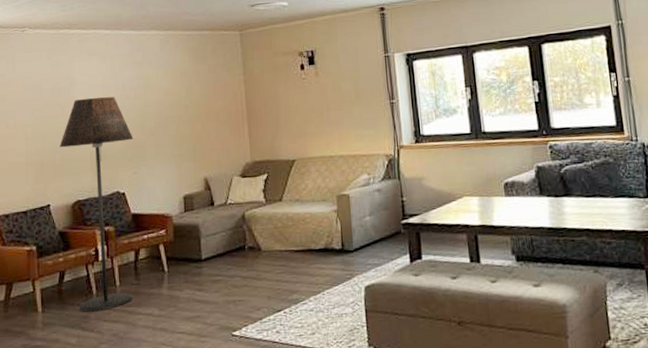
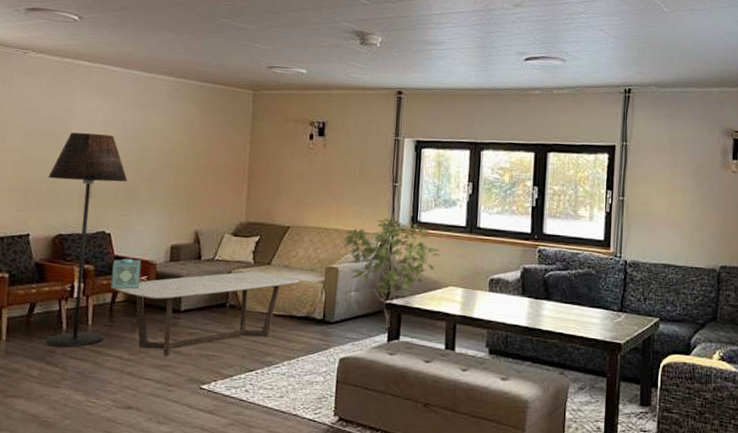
decorative box: none [130,214,160,248] -> present [110,258,141,290]
coffee table: none [135,209,313,307] -> present [113,271,299,356]
shrub: none [349,137,451,250] -> present [343,219,441,329]

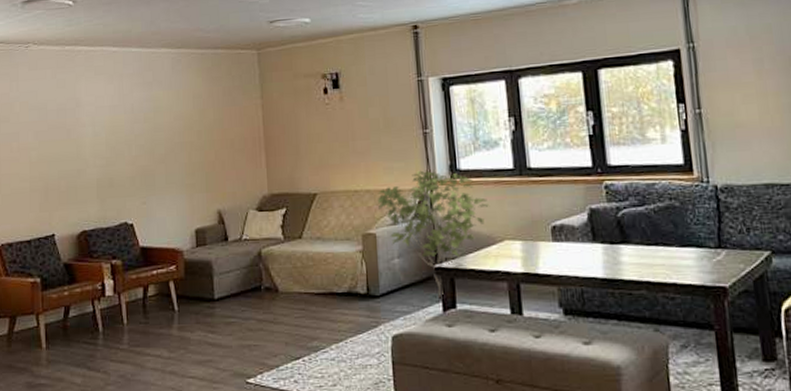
floor lamp: present [45,132,128,348] -> none [65,119,143,351]
decorative box: present [110,258,141,290] -> none [139,248,170,284]
coffee table: present [113,271,299,356] -> none [143,247,335,350]

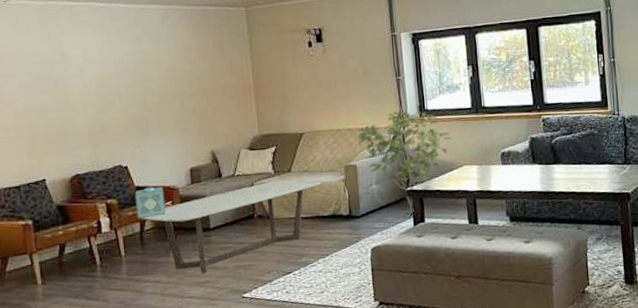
decorative box: none [139,248,170,284] -> present [134,187,166,219]
coffee table: none [143,247,335,350] -> present [140,179,321,273]

